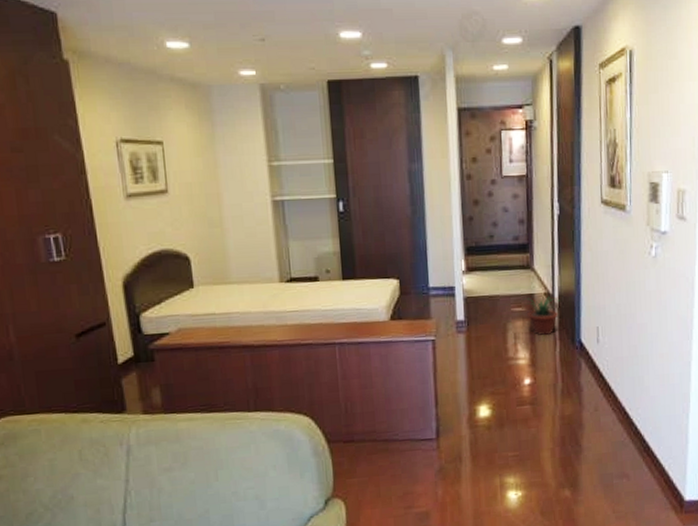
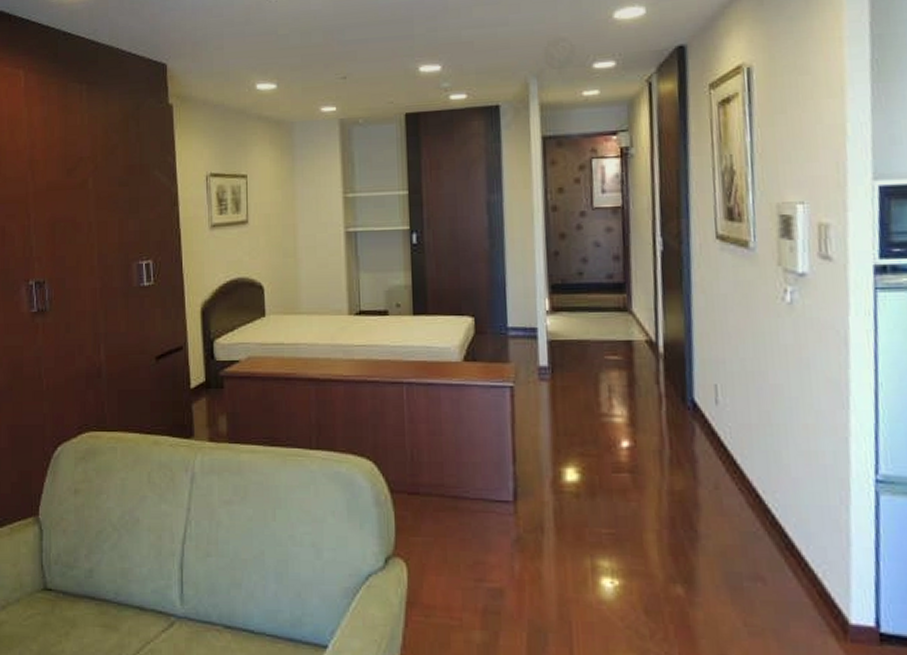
potted plant: present [522,296,560,336] -> none [618,344,665,391]

